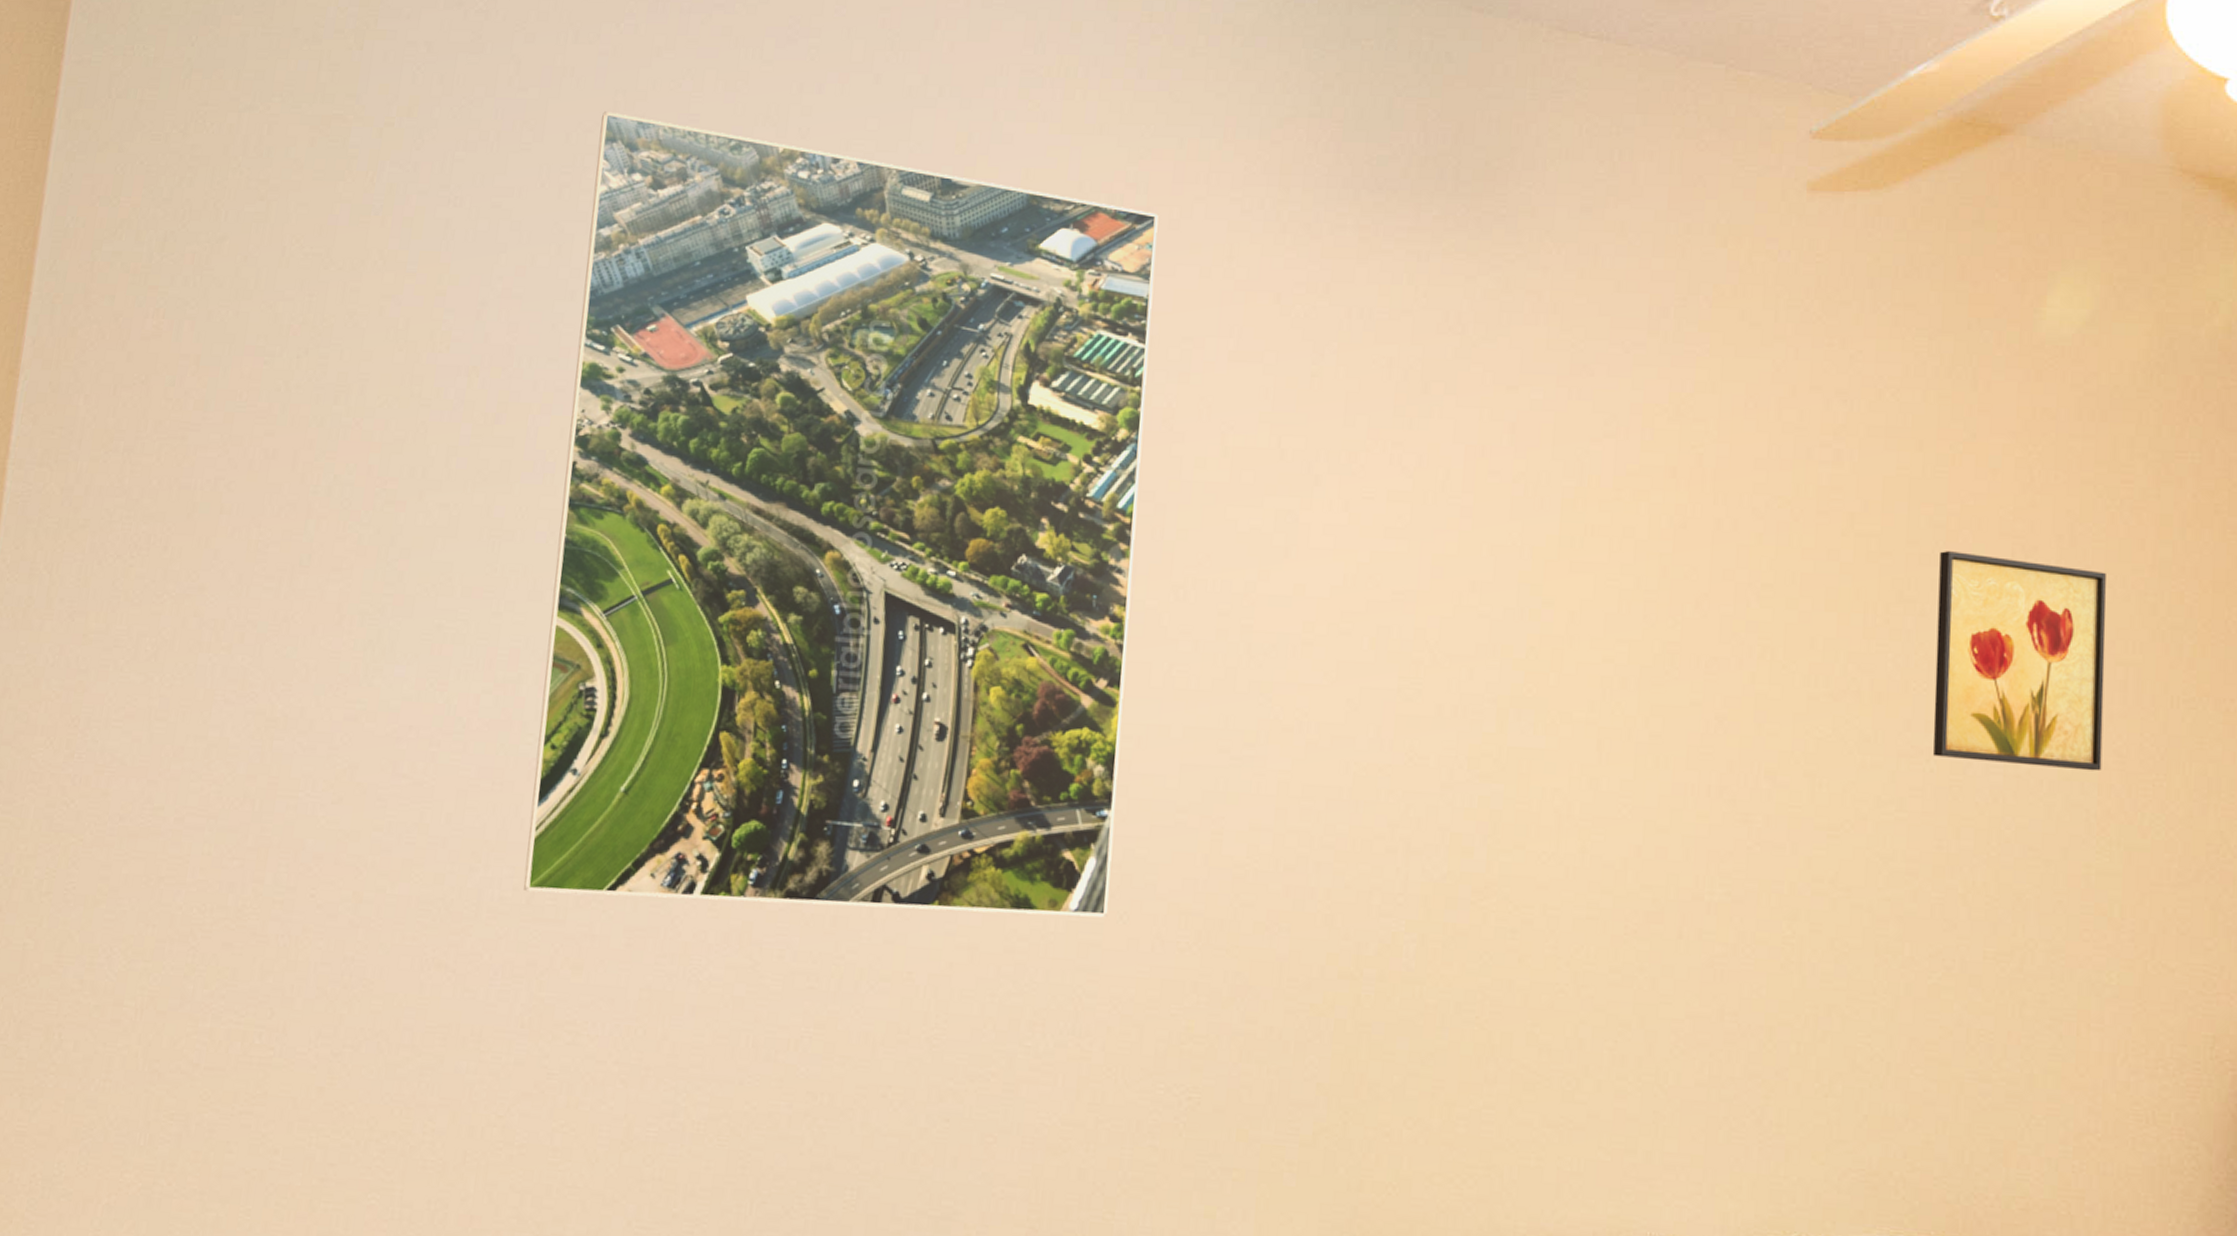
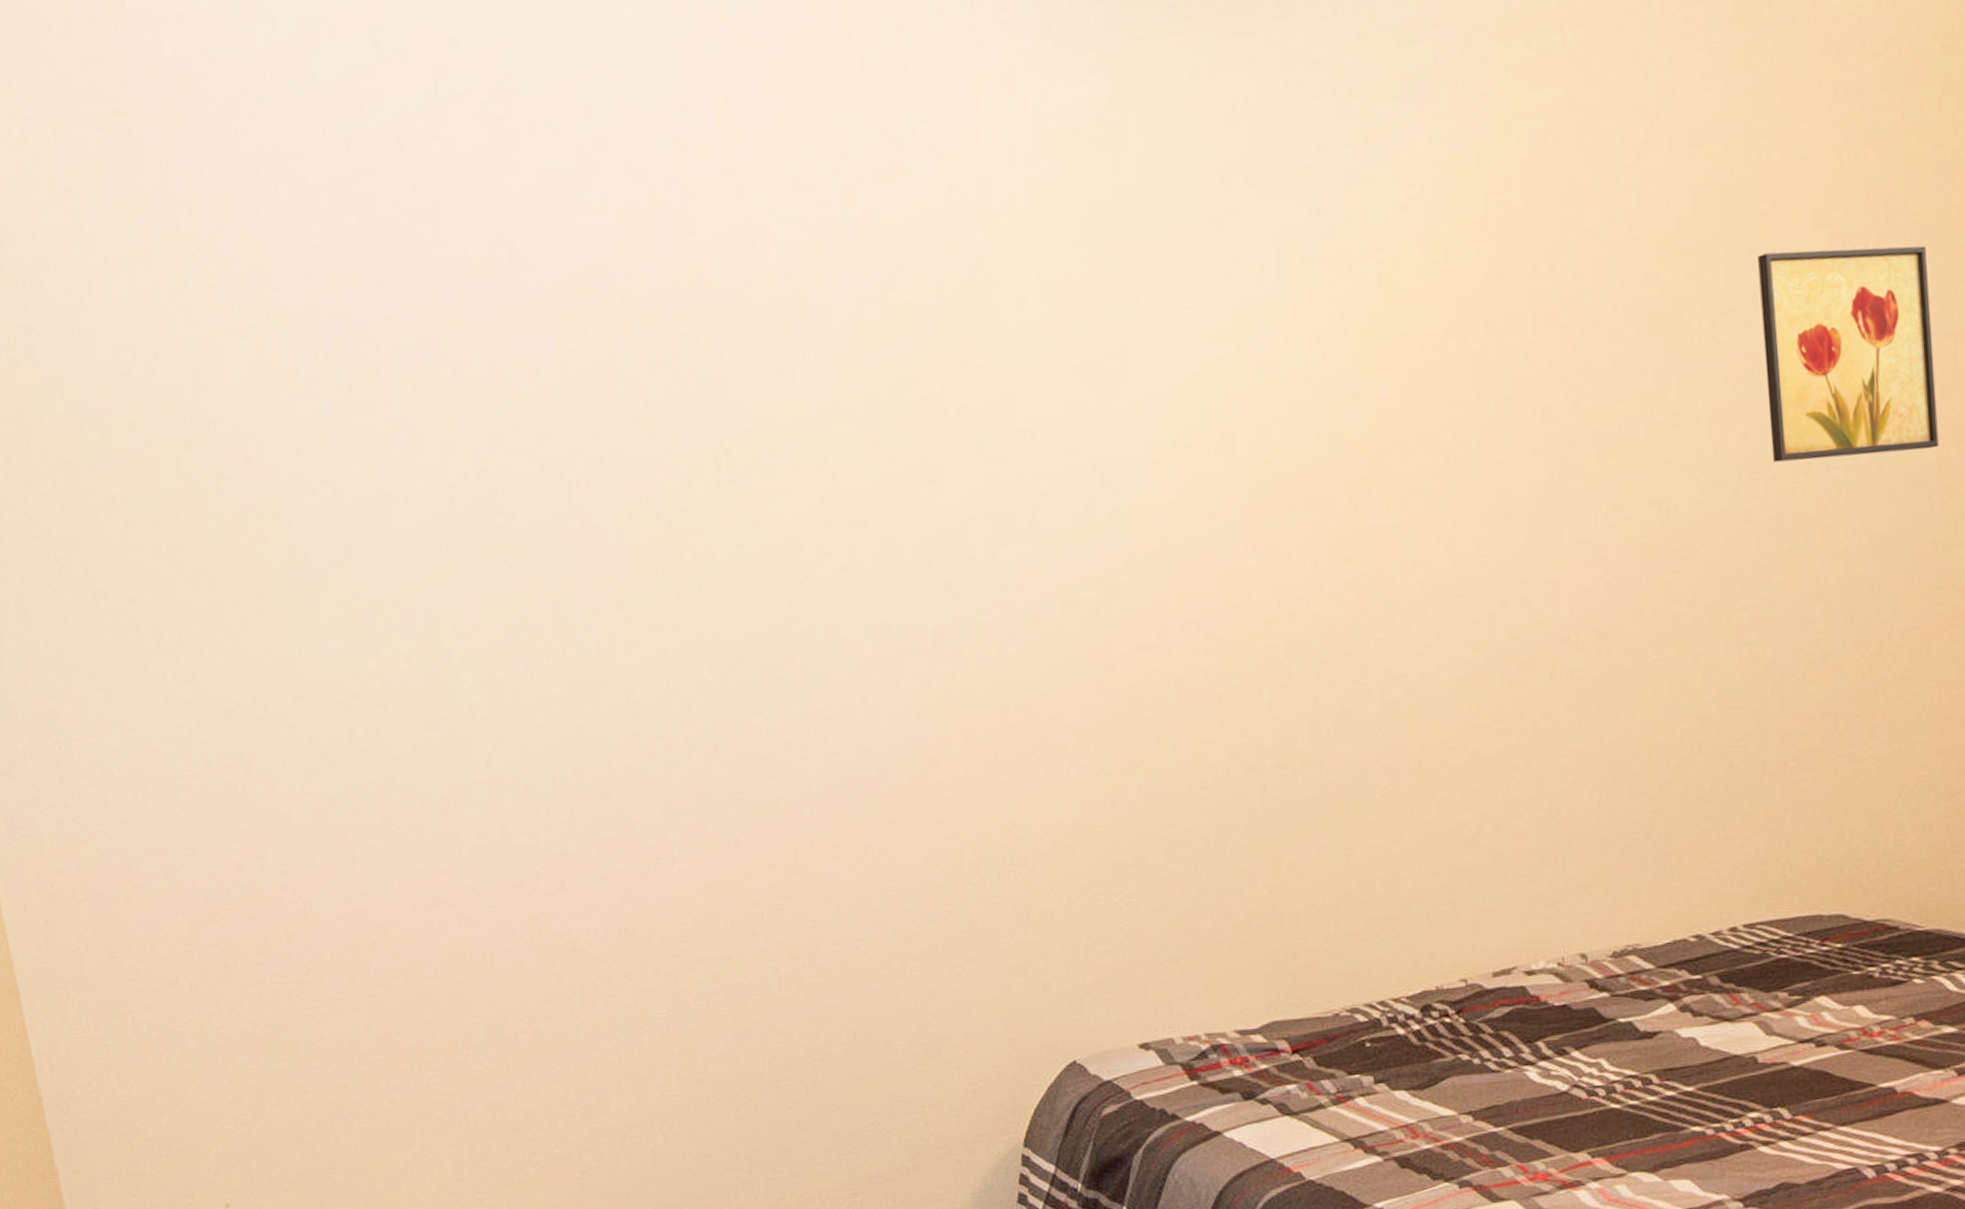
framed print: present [523,111,1159,918] -> none [366,52,1022,825]

